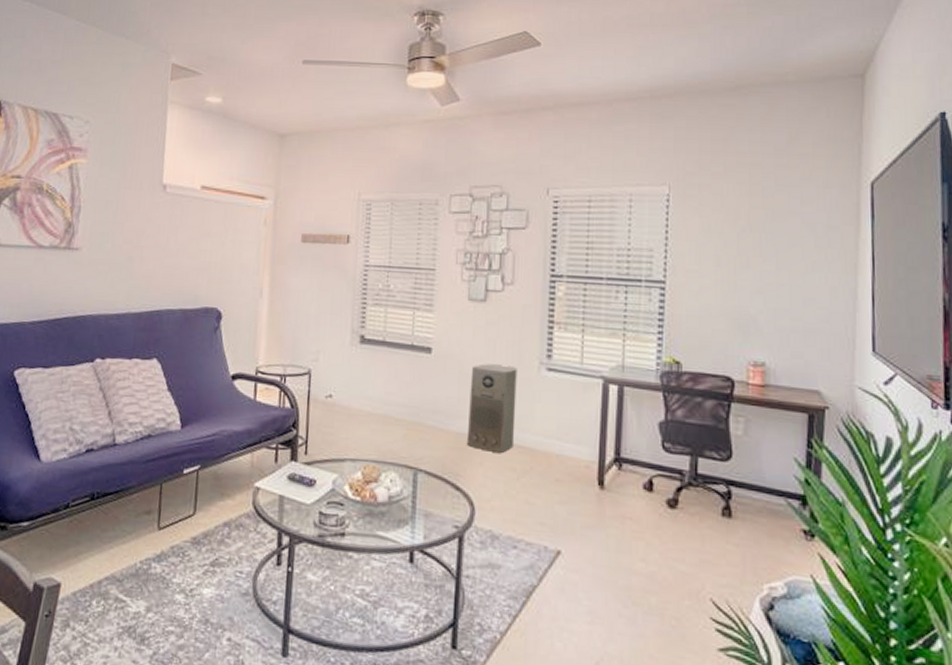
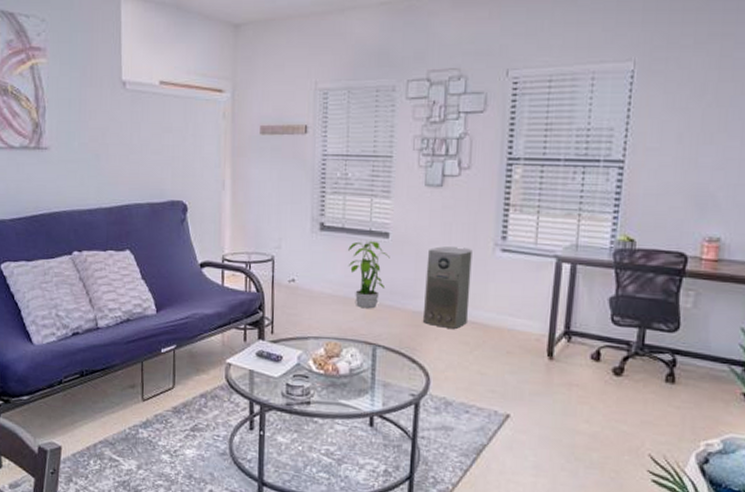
potted plant: none [388,353,433,429] -> present [348,239,390,309]

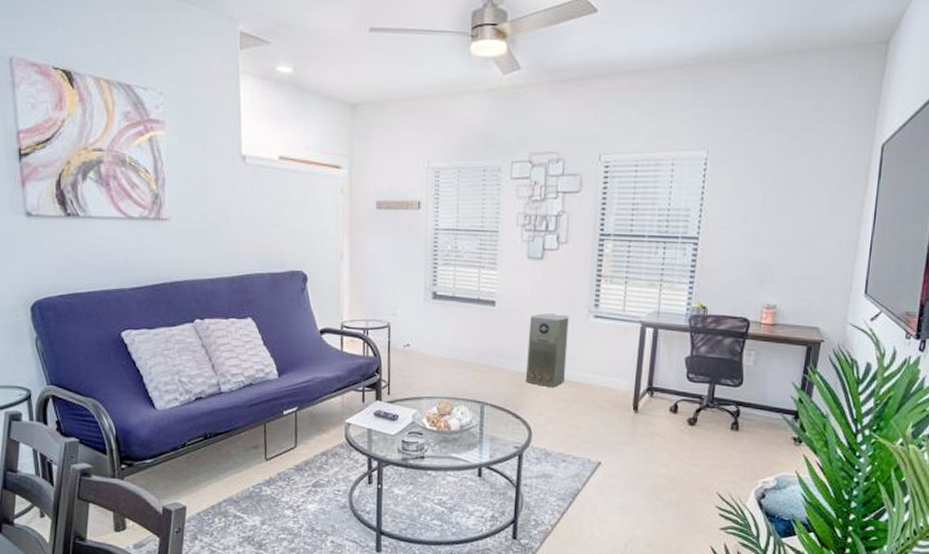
potted plant: present [348,239,390,309] -> none [458,306,496,371]

